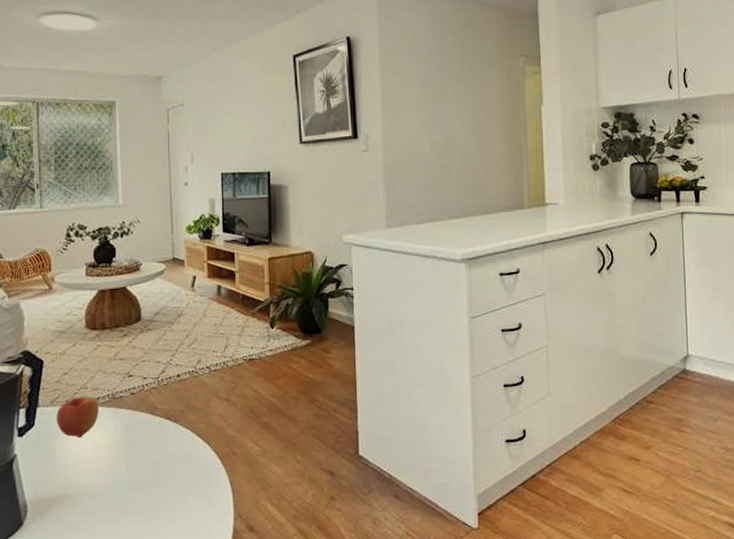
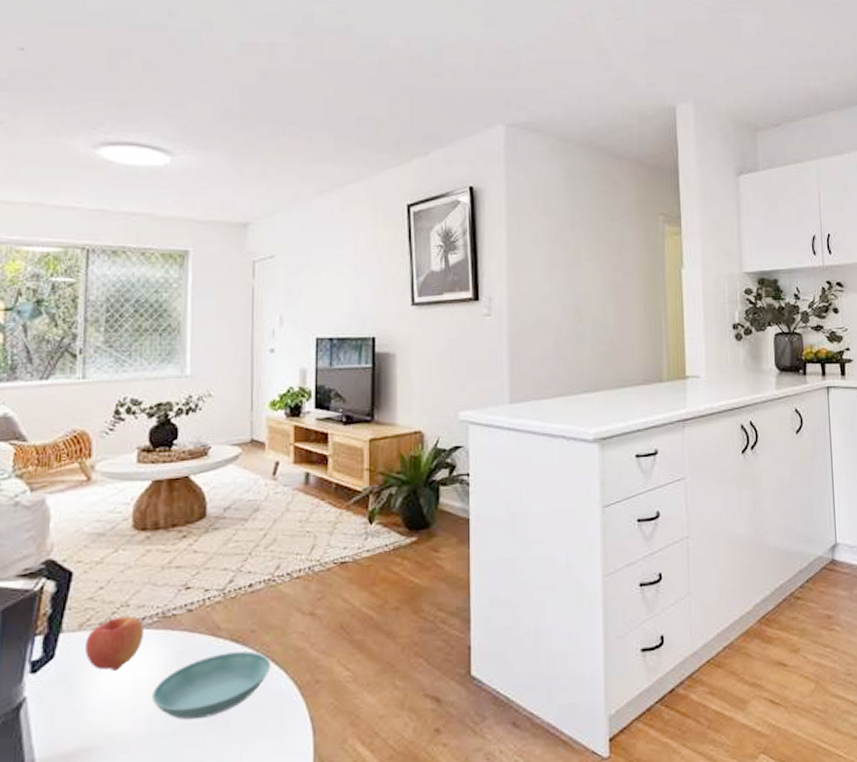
saucer: none [108,427,198,478] -> present [152,651,272,720]

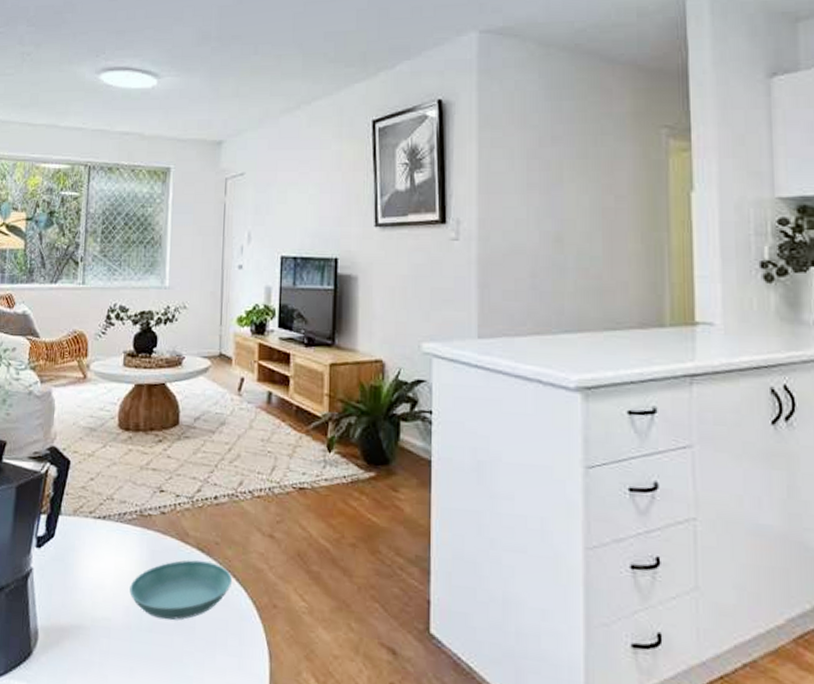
apple: present [85,615,143,671] -> none [78,508,125,558]

